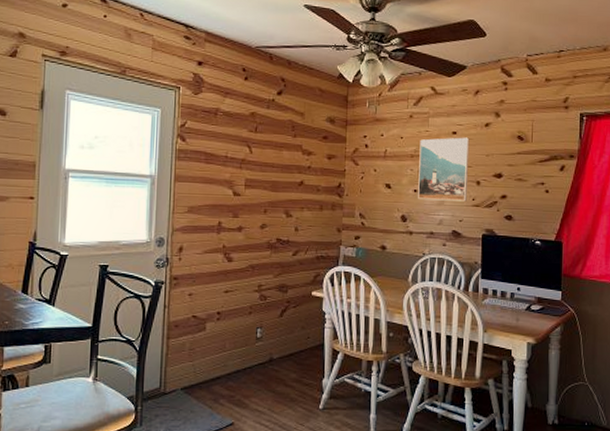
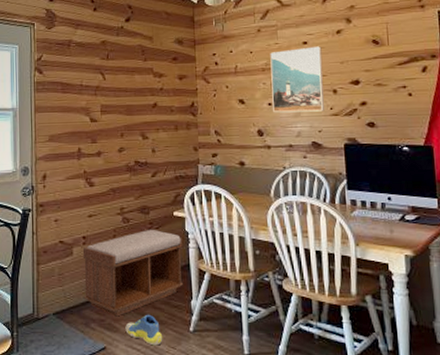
bench: none [214,307,319,393] -> present [82,229,183,317]
sneaker: none [255,391,292,422] -> present [125,314,163,346]

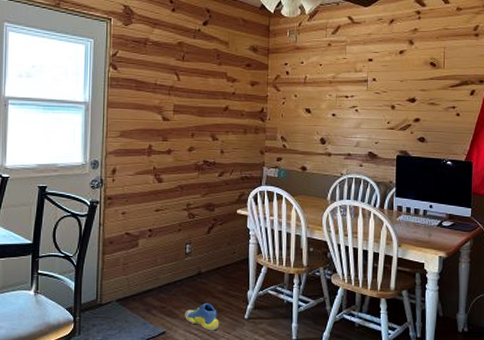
bench: present [82,229,183,317] -> none [147,225,244,304]
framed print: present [270,46,324,113] -> none [336,64,385,125]

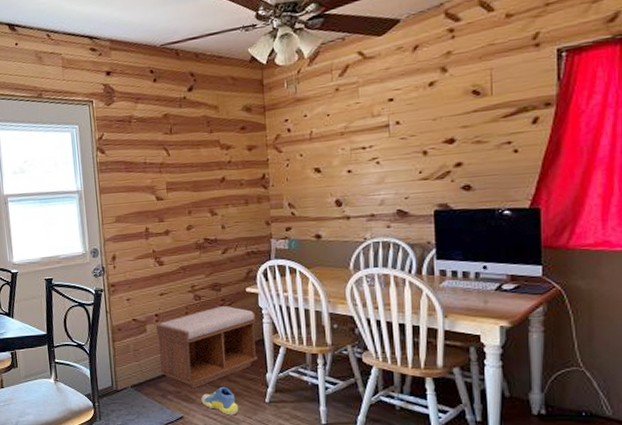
bench: none [147,225,244,304] -> present [156,305,257,389]

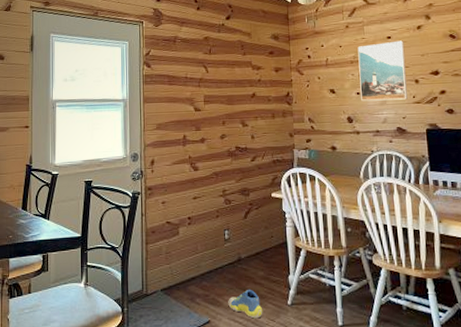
bench: present [156,305,257,389] -> none [188,209,281,292]
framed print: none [350,102,412,181] -> present [357,40,408,102]

